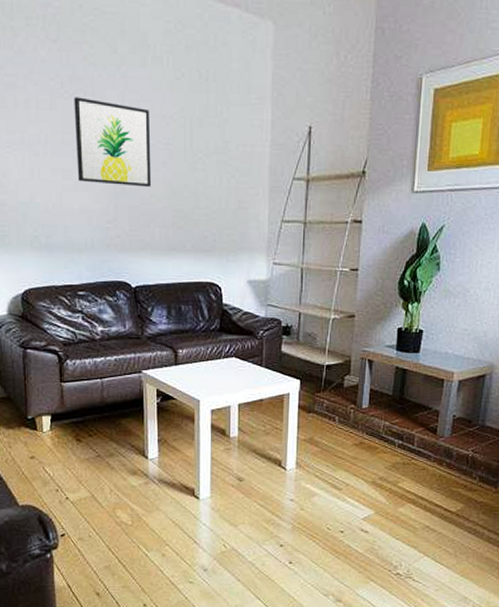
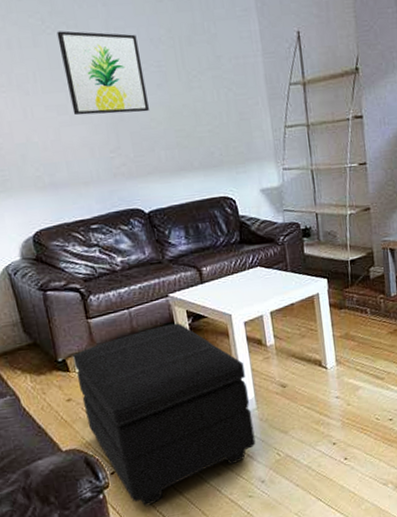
footstool: none [41,400,205,573] -> present [72,323,256,506]

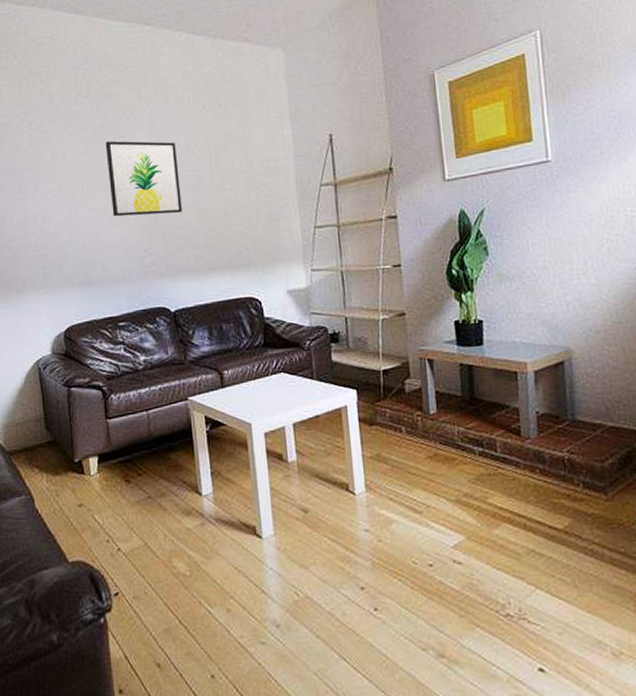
footstool: present [72,323,256,506] -> none [88,429,272,639]

